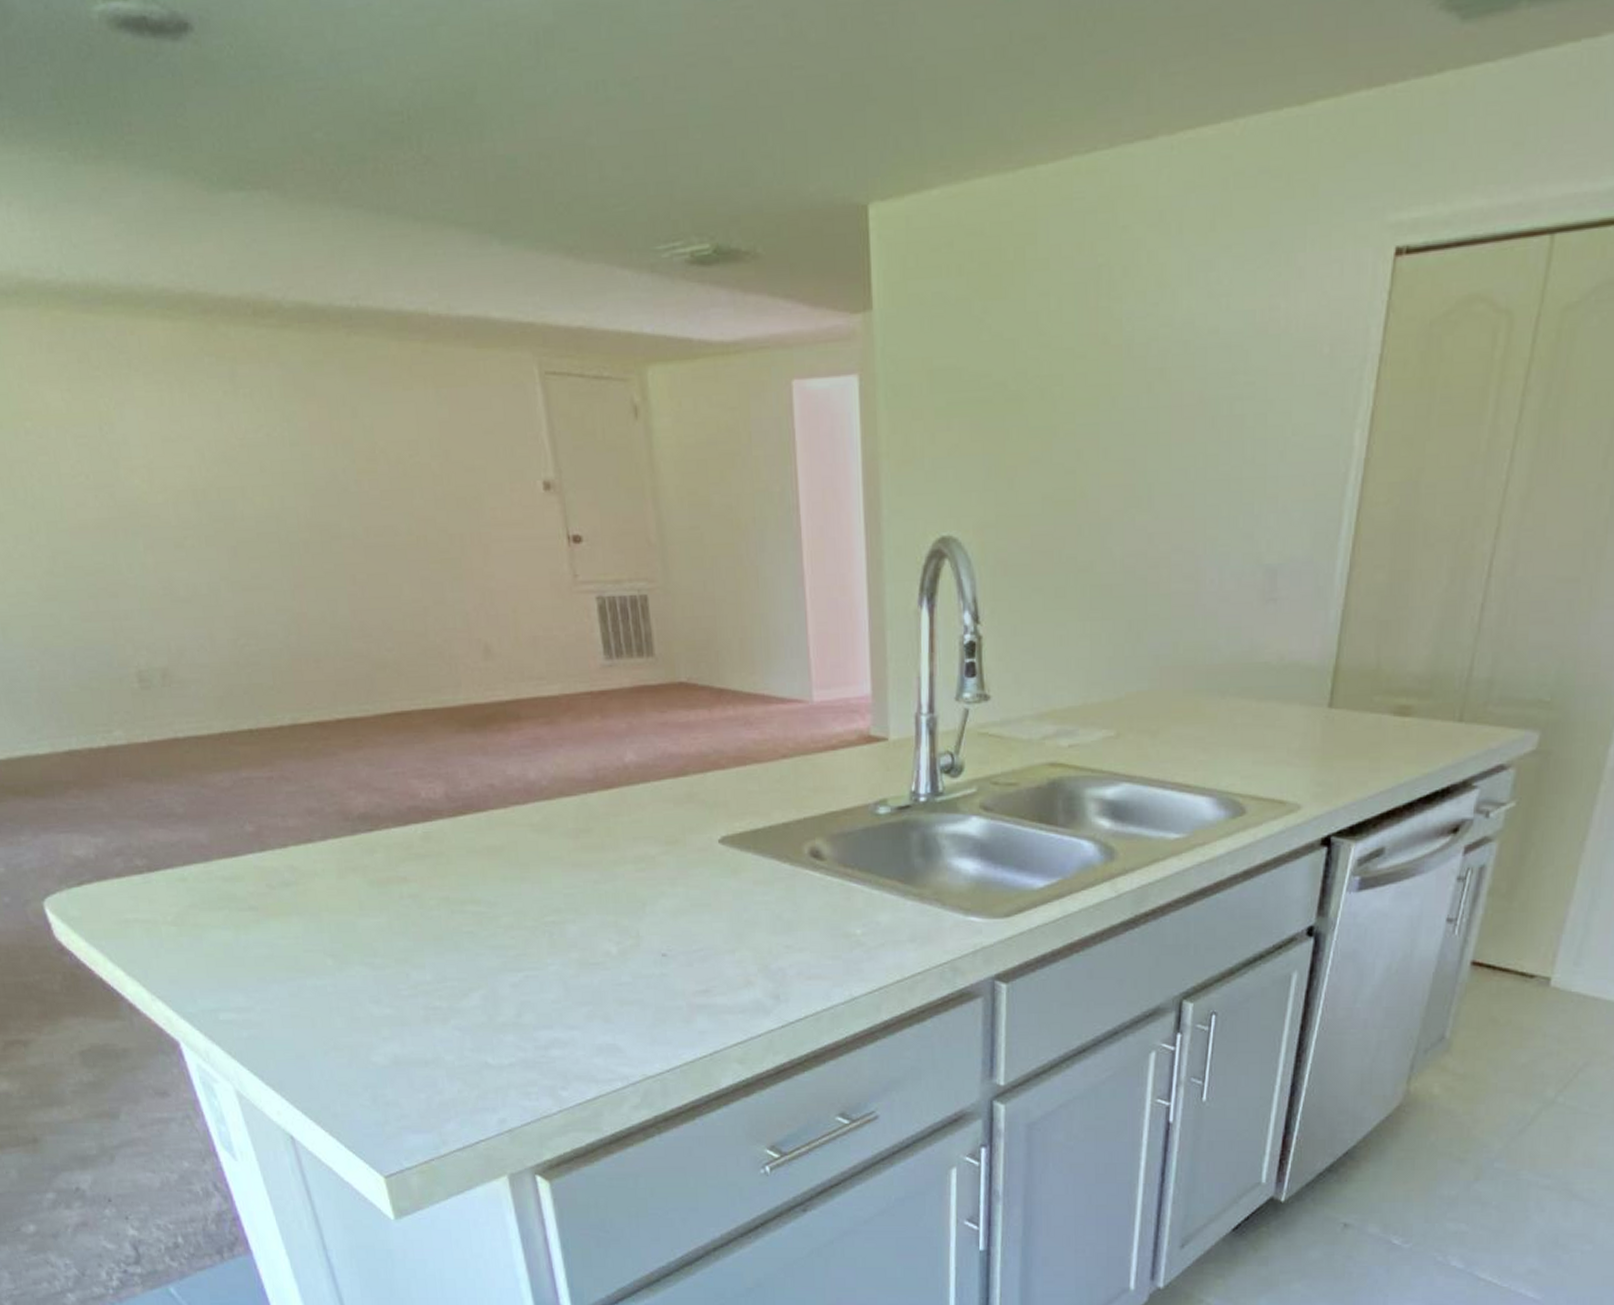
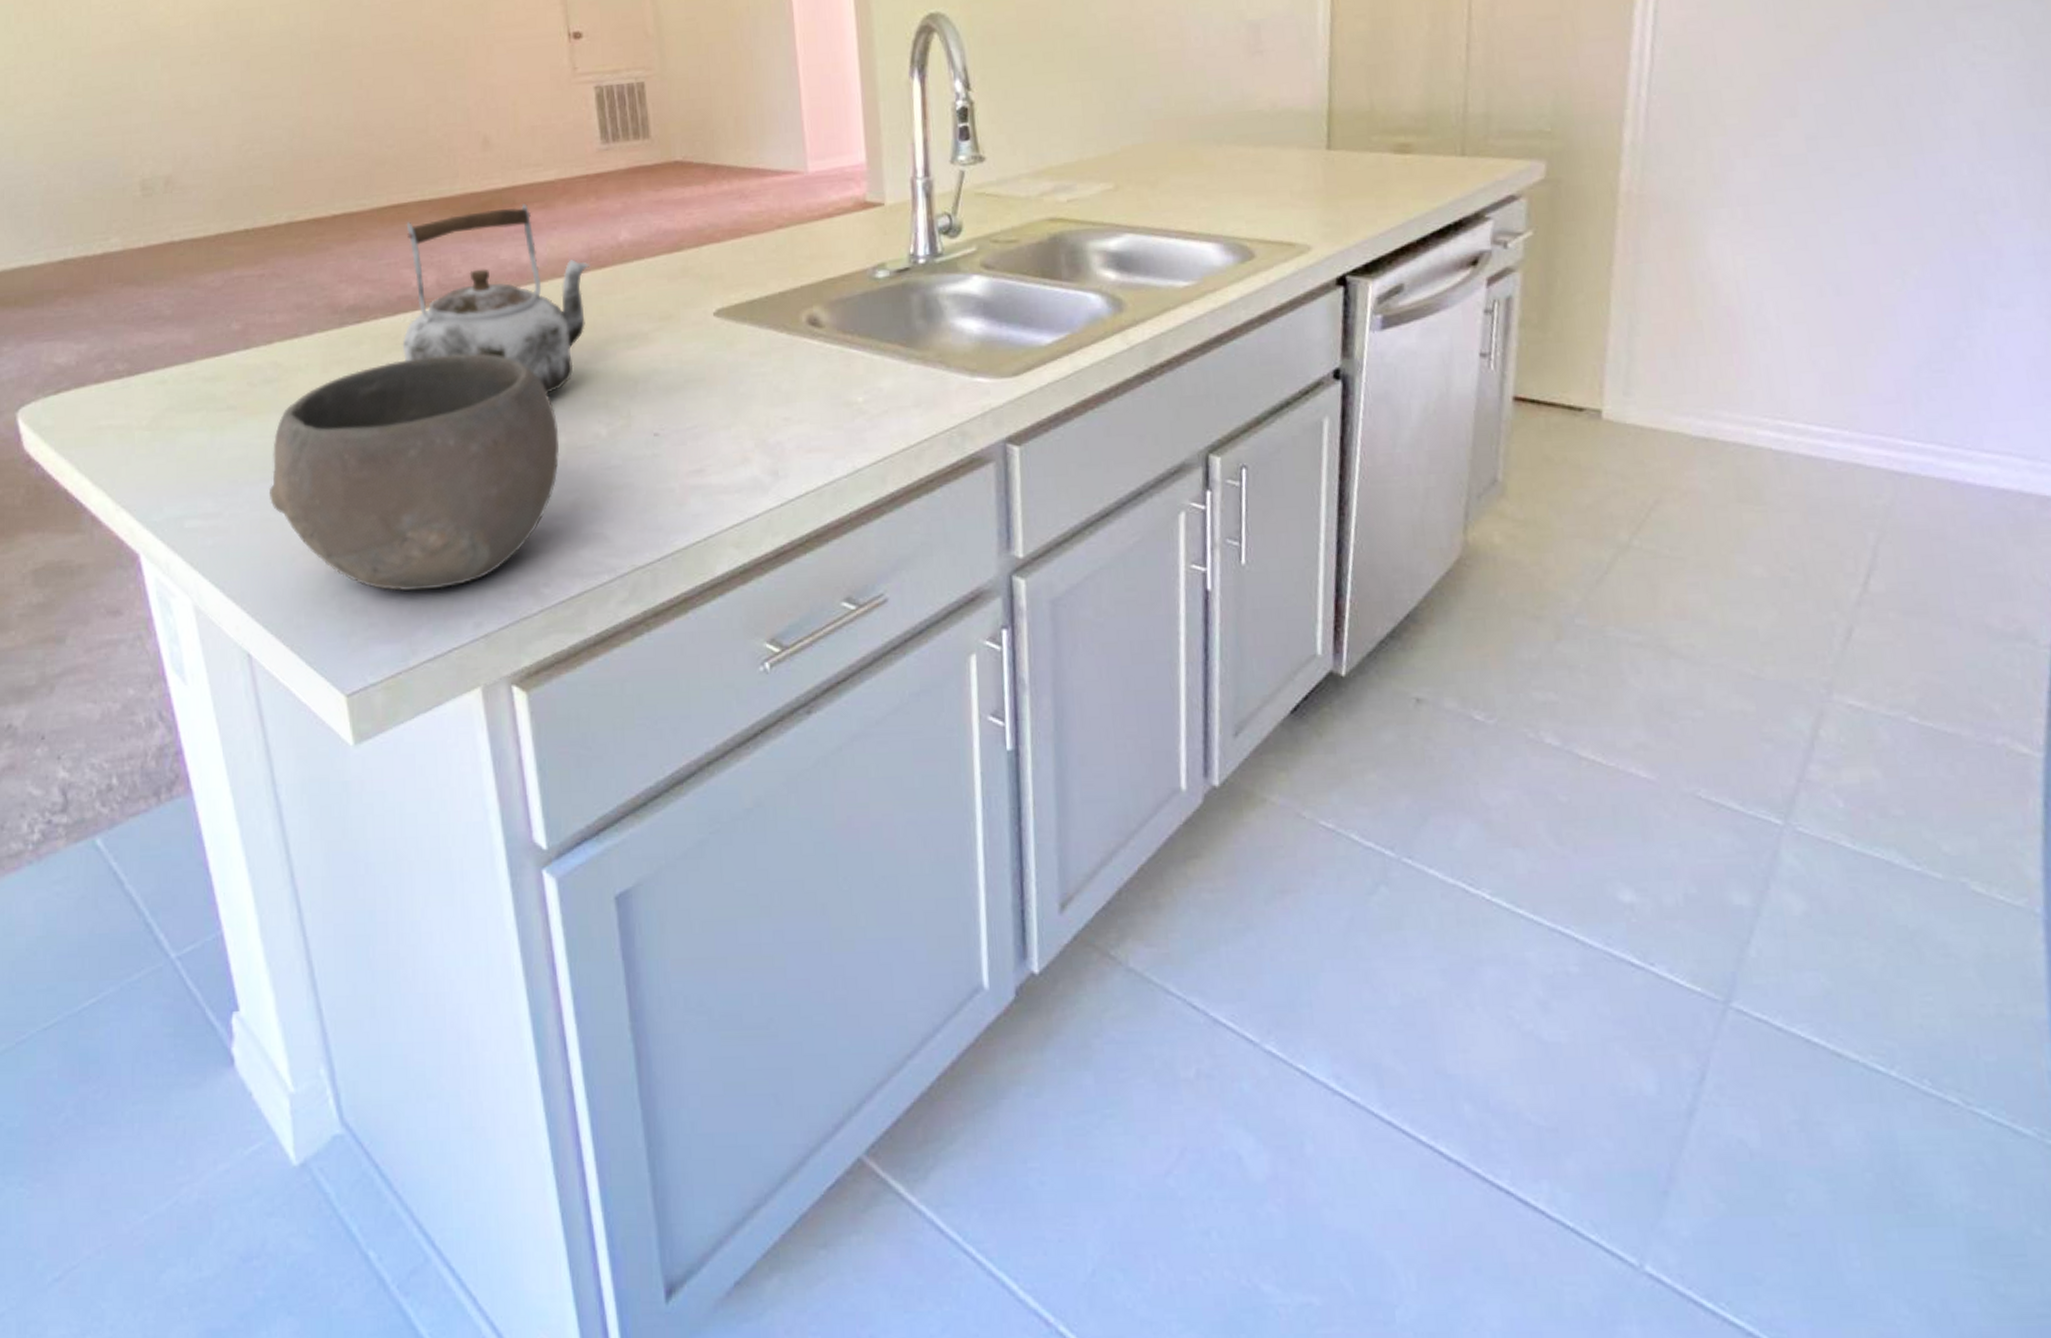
bowl: none [296,867,572,1088] -> present [268,353,560,591]
kettle: none [412,718,597,911] -> present [402,203,591,394]

